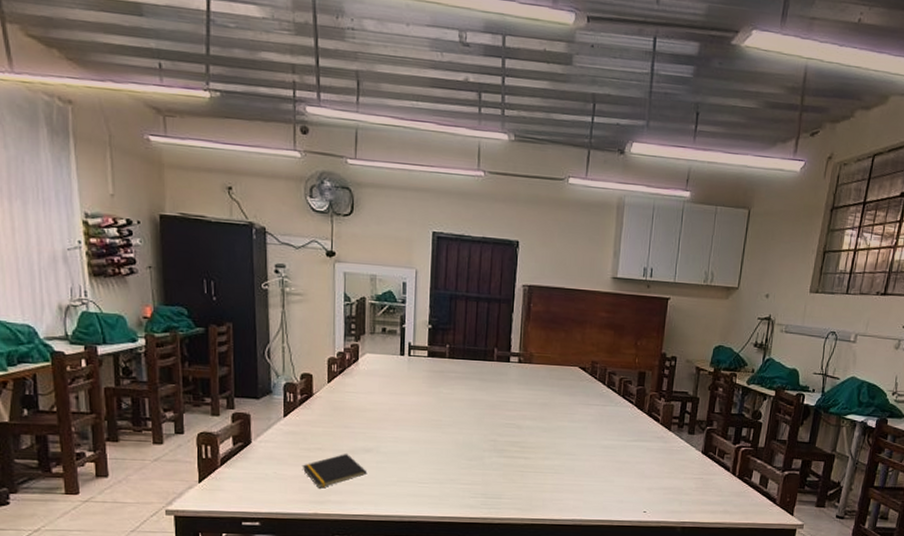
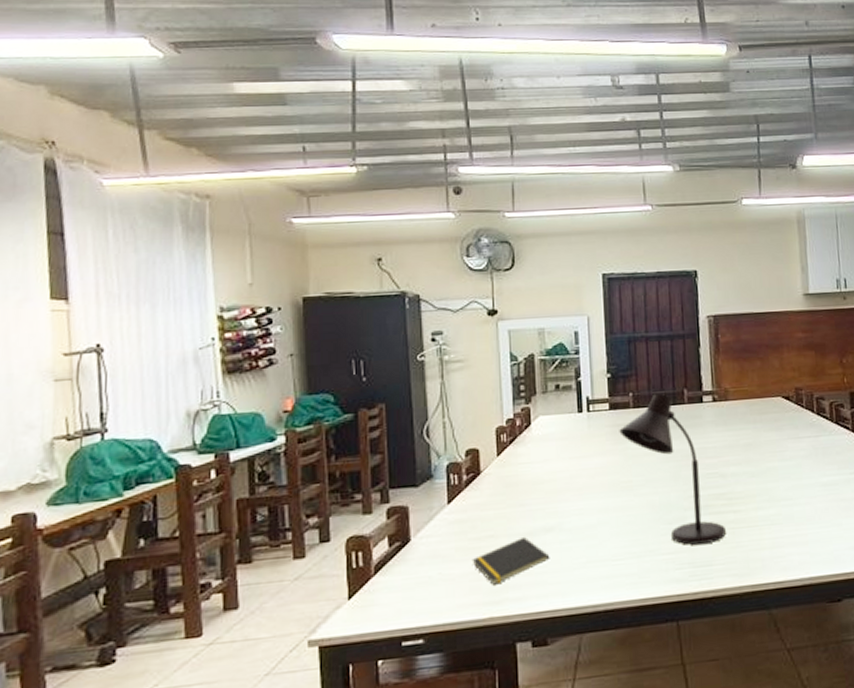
desk lamp: none [434,348,516,481] -> present [619,392,726,545]

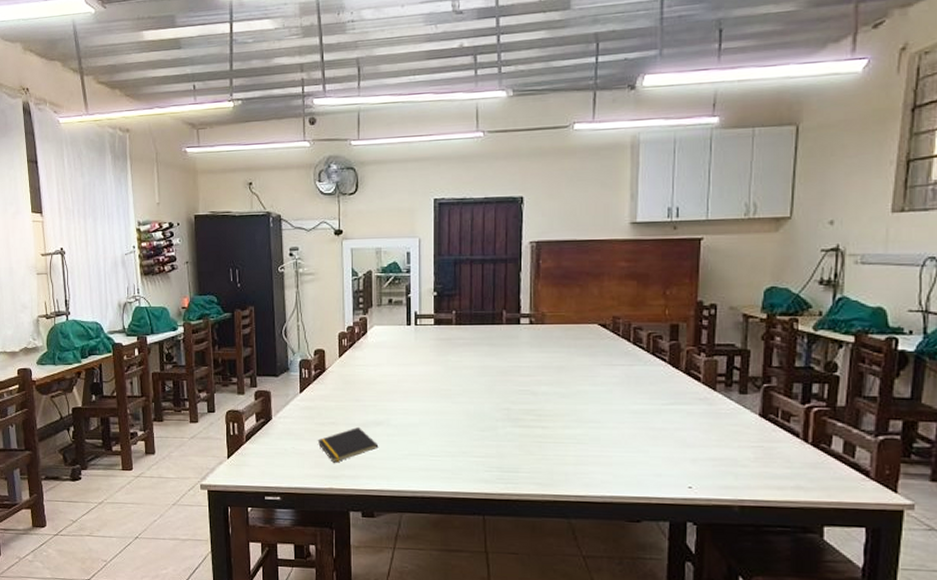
desk lamp: present [619,392,726,545] -> none [442,312,533,452]

